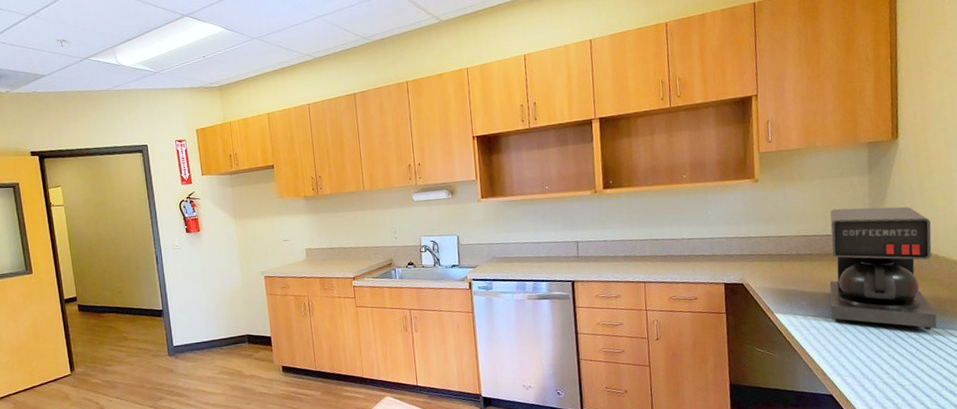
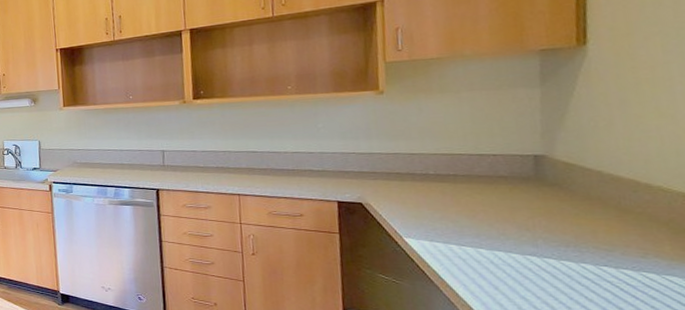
coffee maker: present [829,206,937,331] -> none [481,124,648,274]

